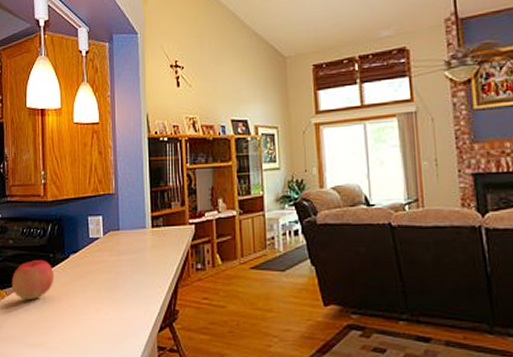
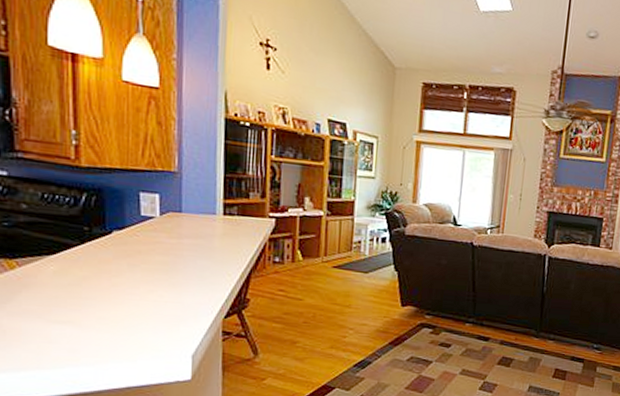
apple: present [12,260,55,301] -> none [26,231,91,275]

